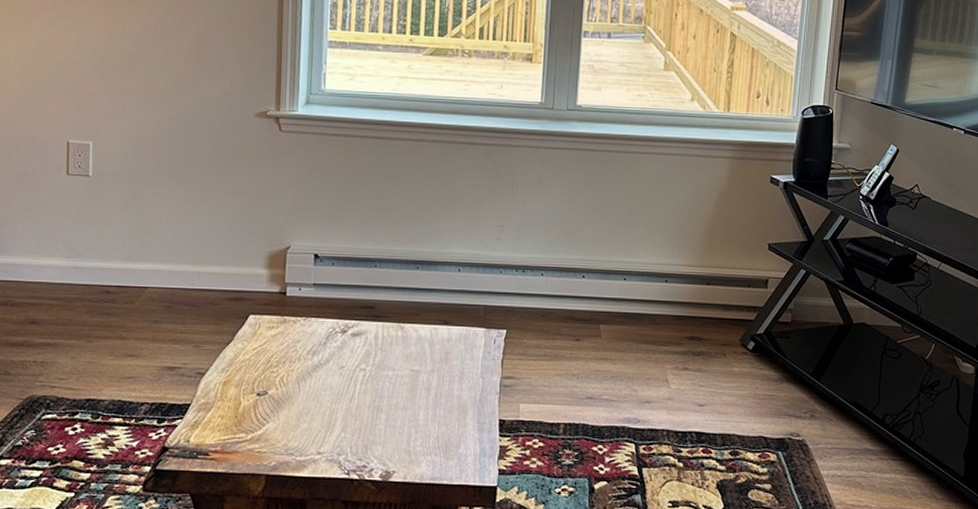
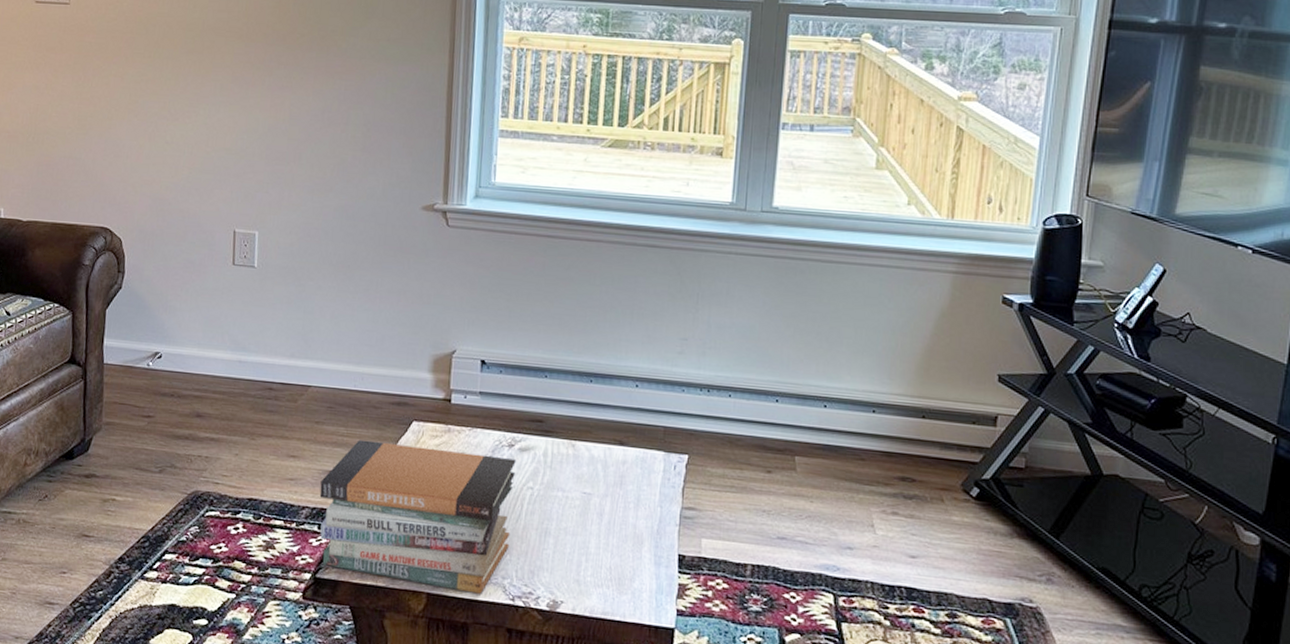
book stack: none [158,335,349,471] -> present [319,439,516,594]

